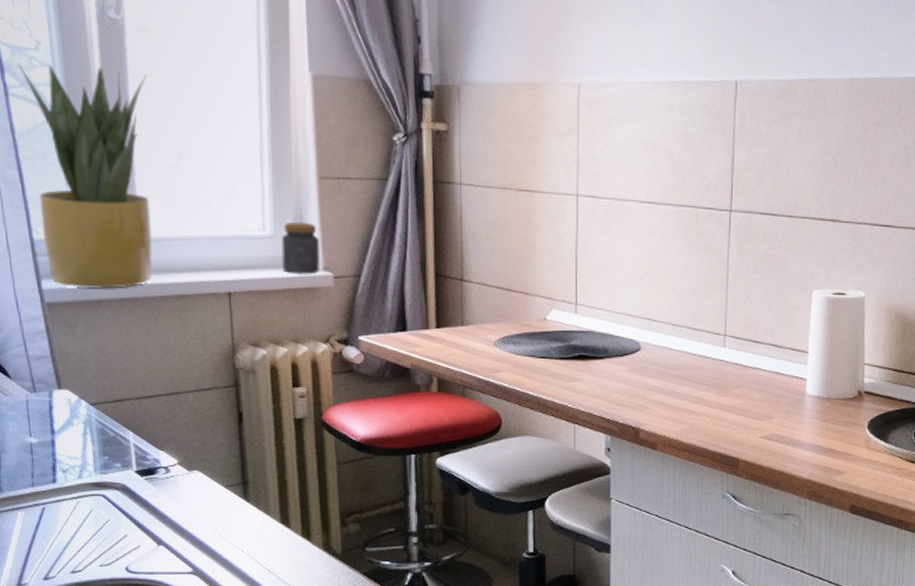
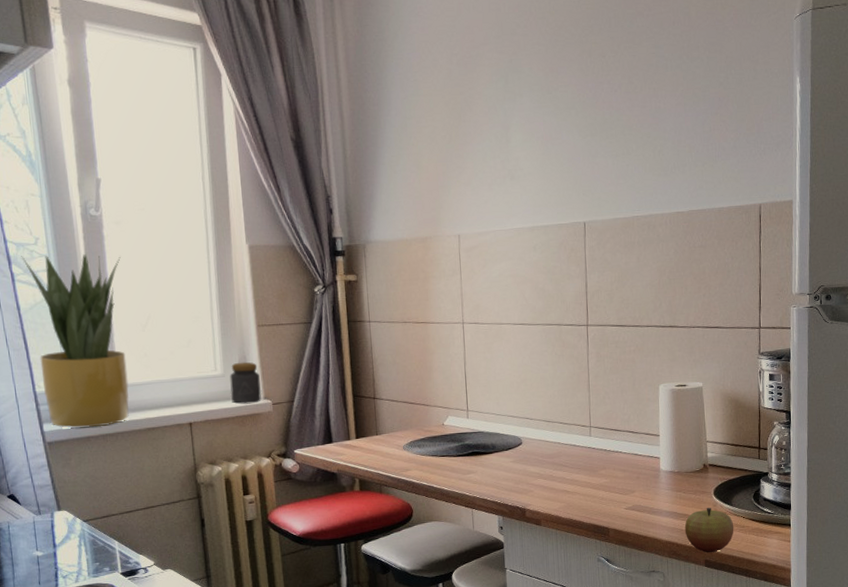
apple: none [829,443,889,497] -> present [684,508,734,553]

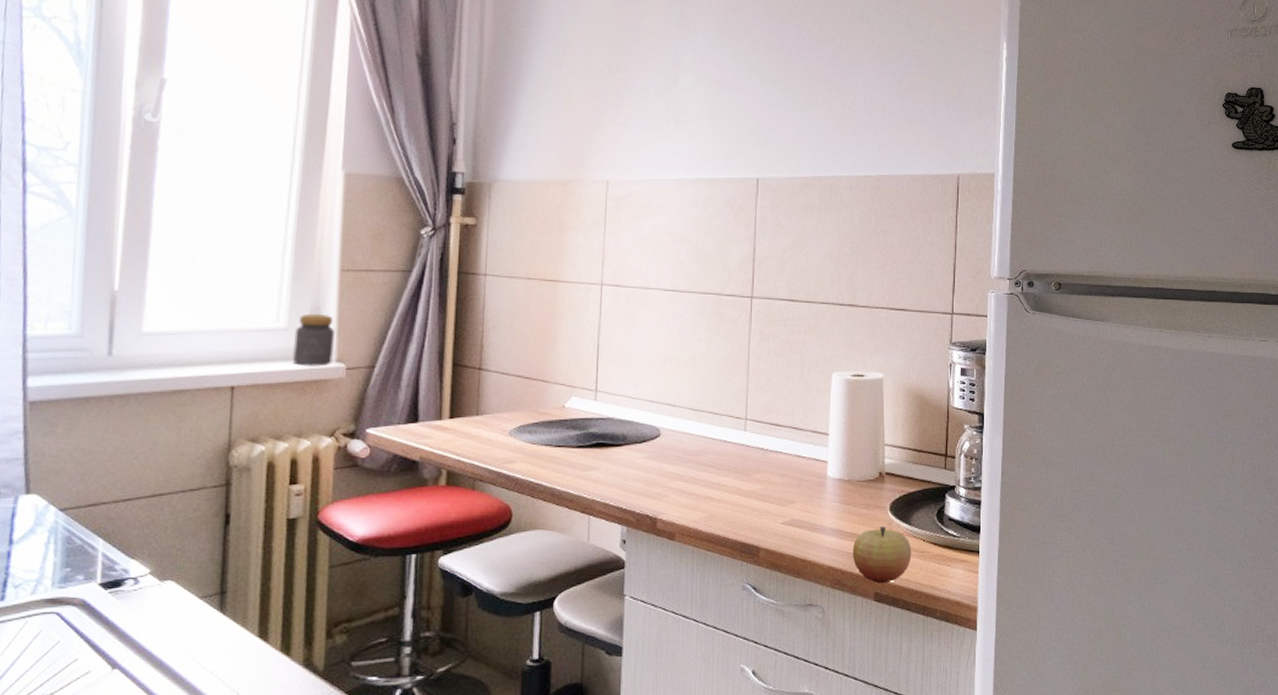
planter: present [21,254,129,428] -> none [38,162,176,385]

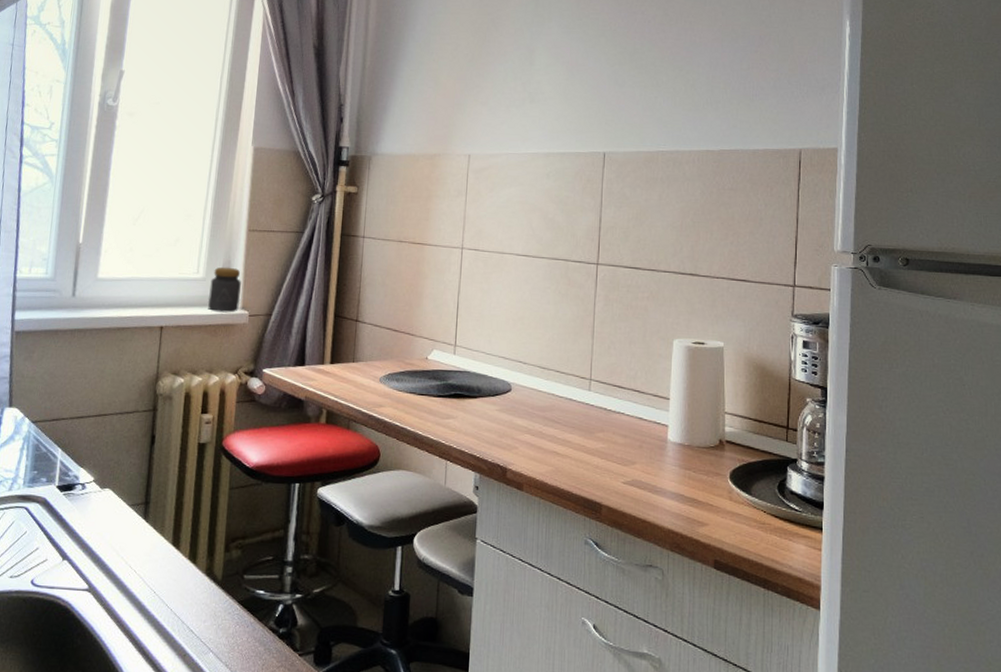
apple: present [852,526,912,584] -> none [692,494,752,552]

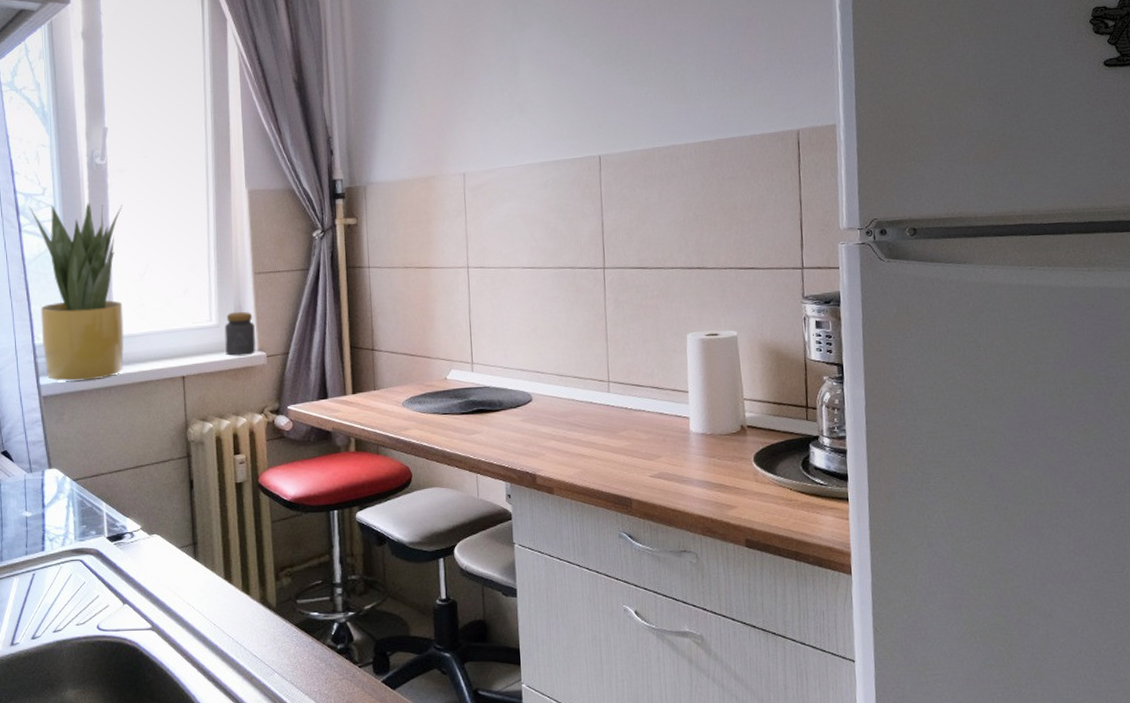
planter: none [23,139,127,321] -> present [29,203,124,382]

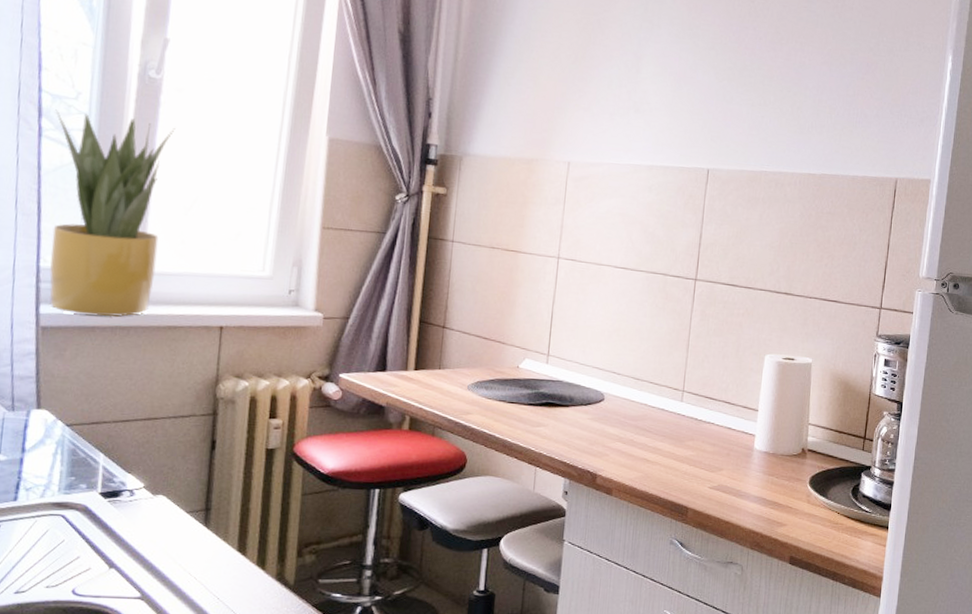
jar: present [224,311,257,357] -> none [275,265,314,315]

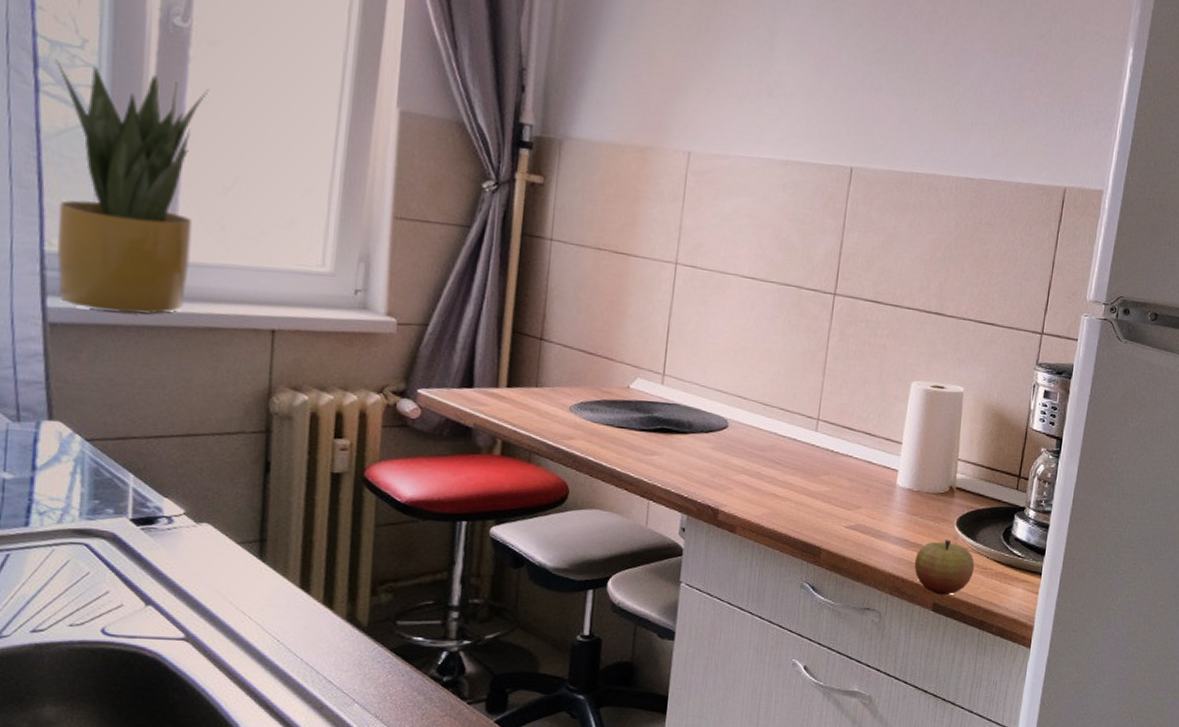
apple: none [771,498,827,549] -> present [914,540,975,595]

